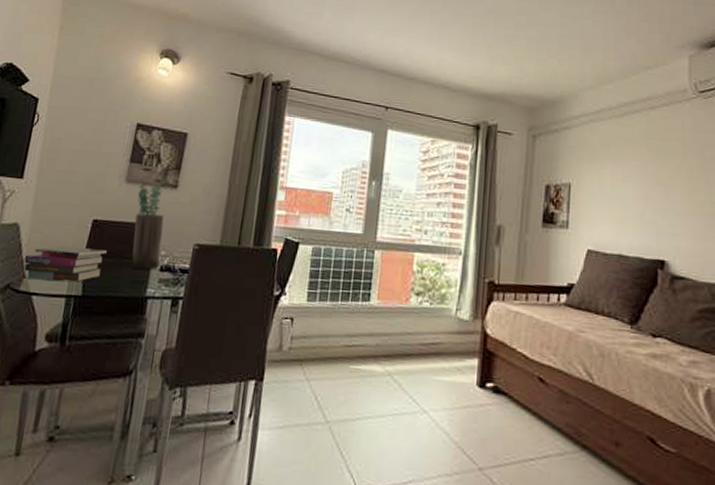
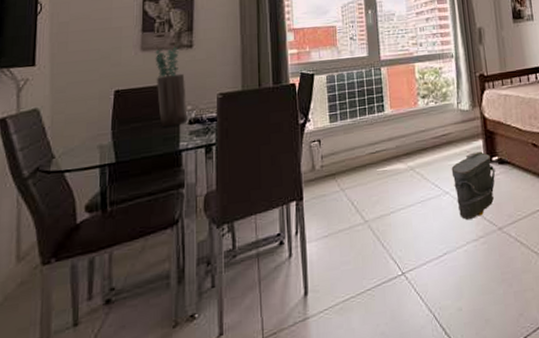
books: present [24,246,107,282] -> none [50,116,133,158]
bag: none [434,371,488,449] -> present [451,151,496,220]

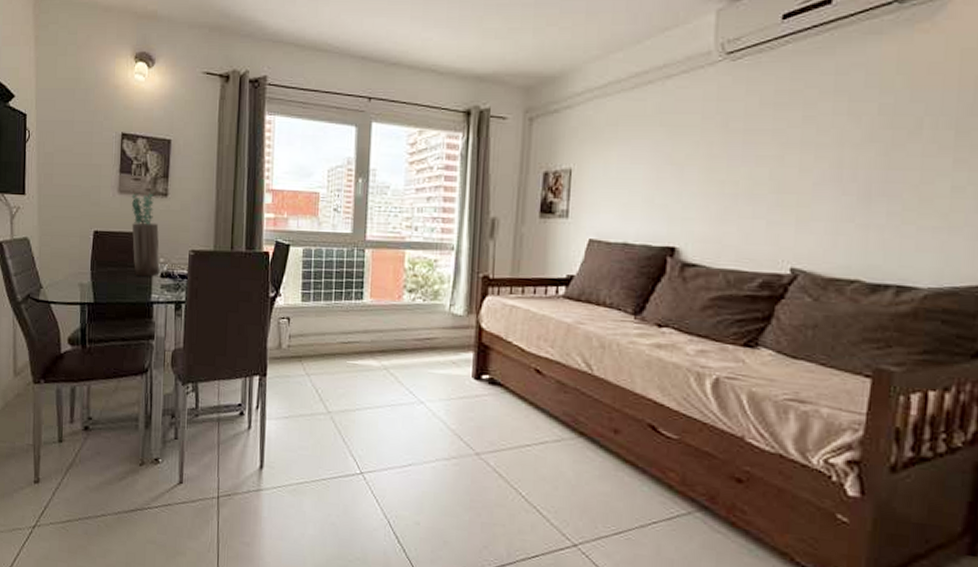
bag: present [451,151,496,220] -> none [430,364,483,436]

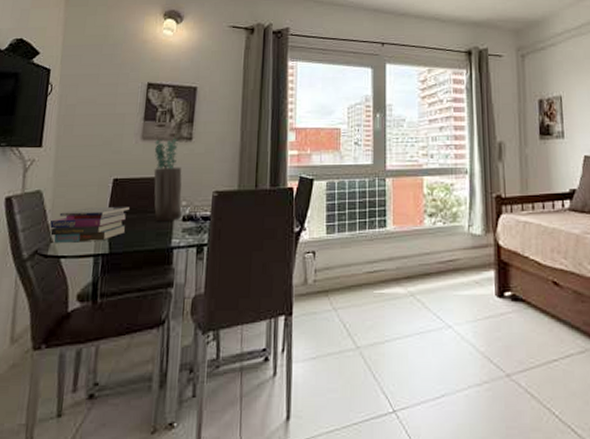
books: none [39,257,110,291] -> present [50,207,129,243]

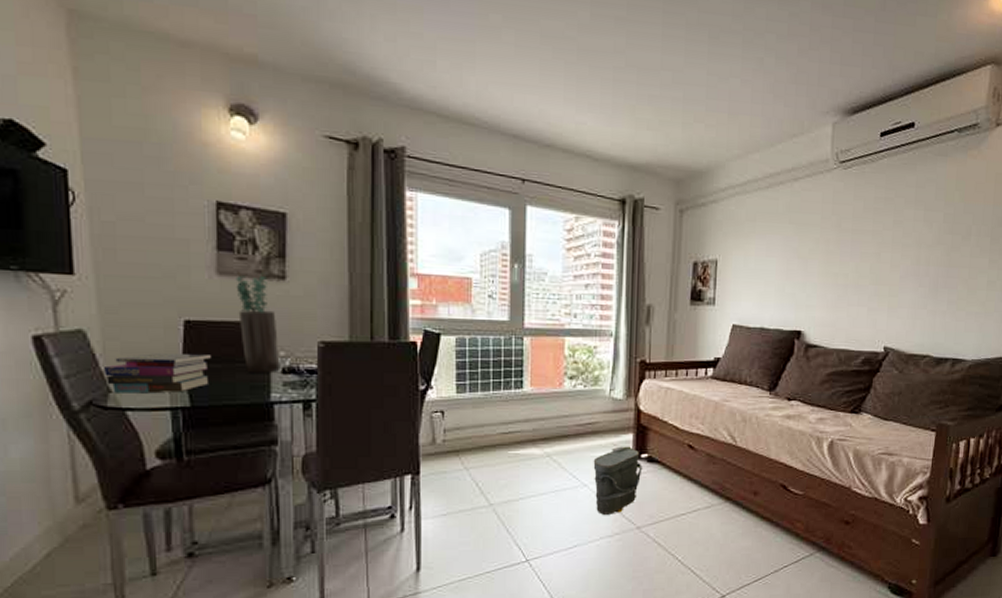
bag: none [456,284,507,360] -> present [593,446,643,515]

